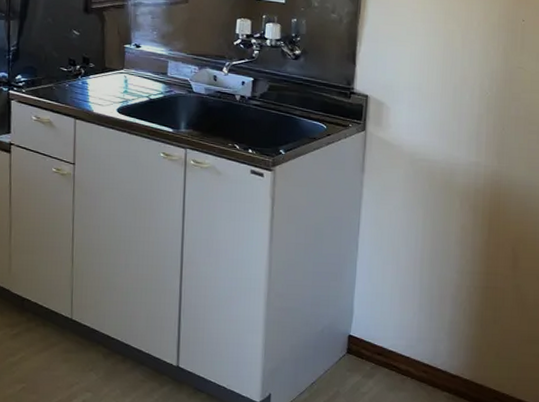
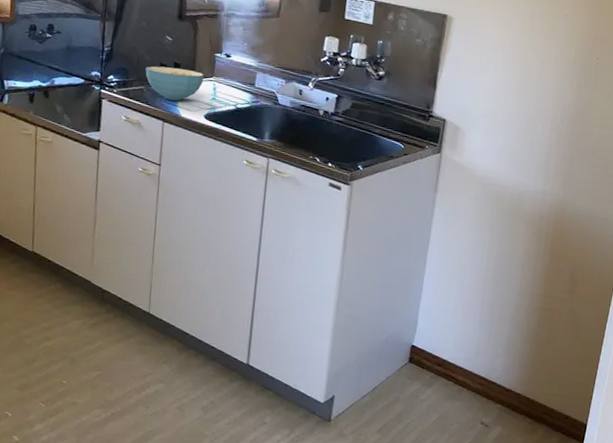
cereal bowl: none [53,62,115,97] -> present [145,66,205,101]

